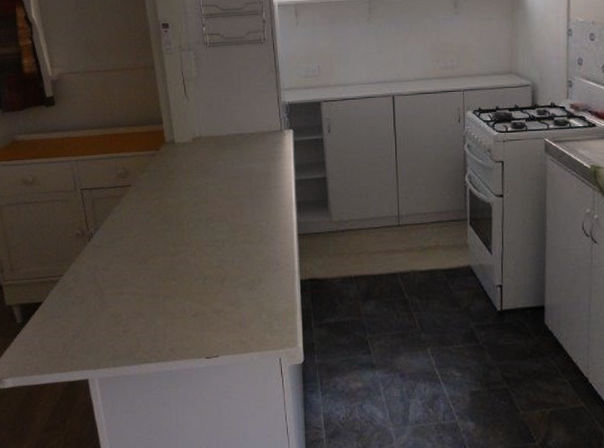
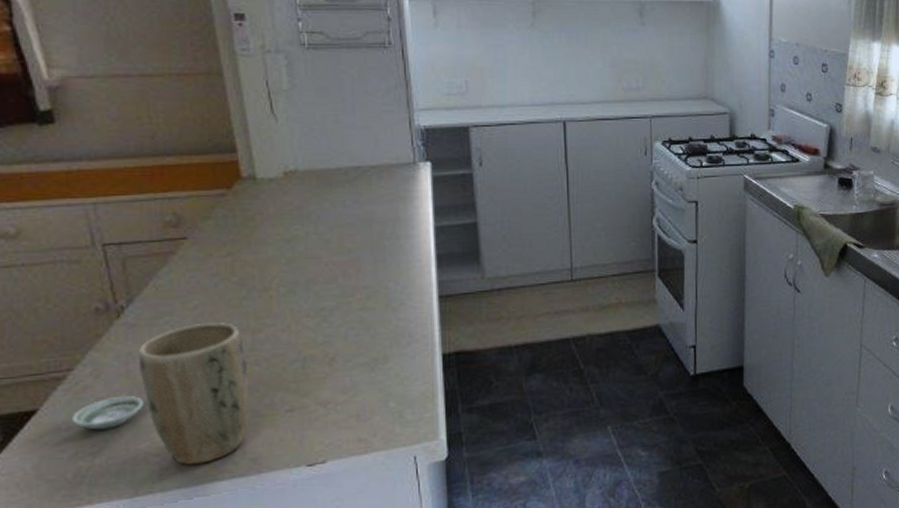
saucer: none [61,296,104,319] -> present [71,395,143,430]
plant pot: none [100,248,169,350] -> present [137,323,249,466]

